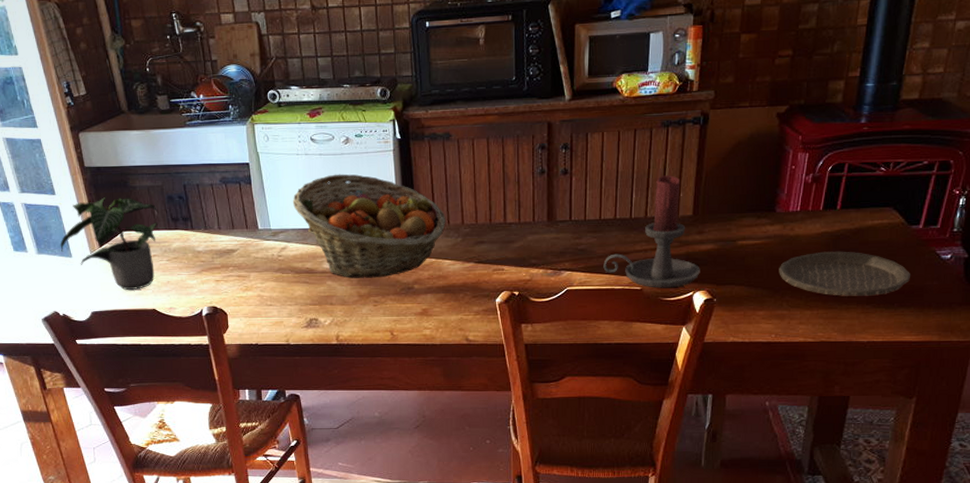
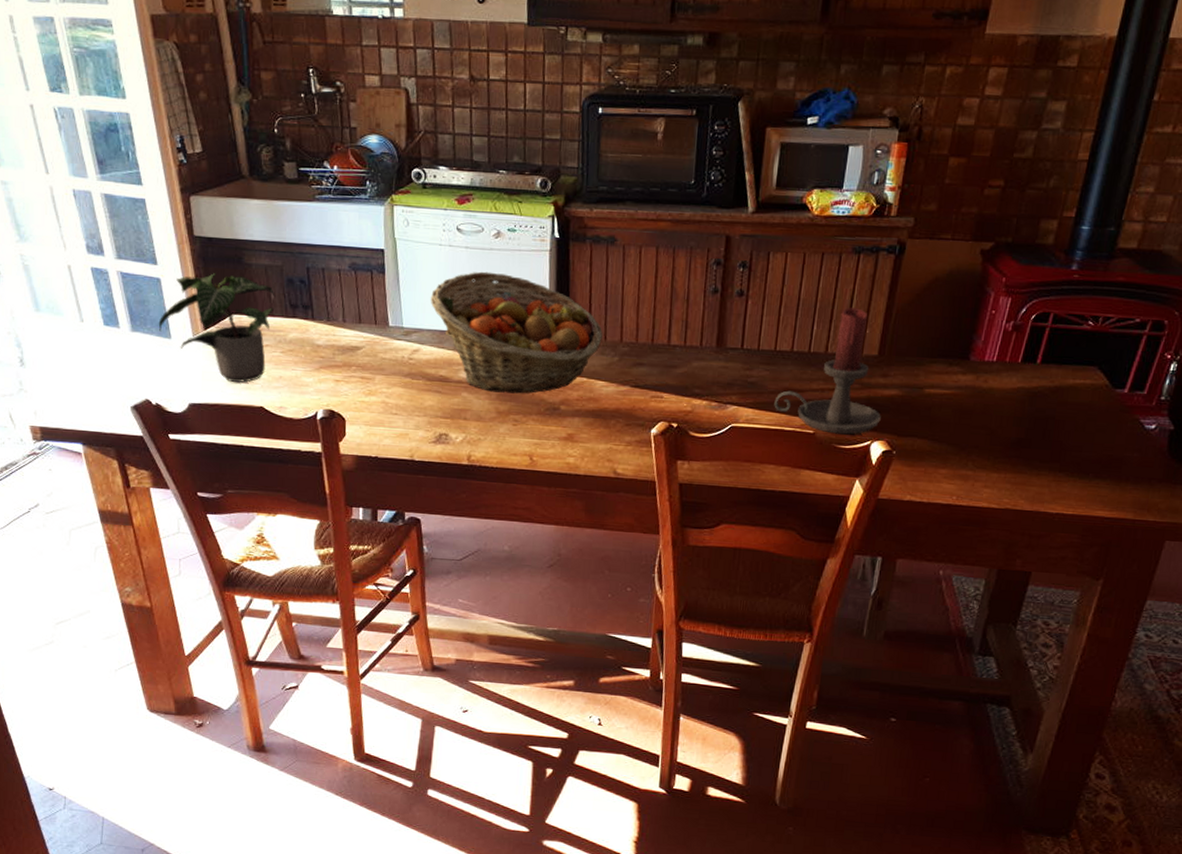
plate: present [779,251,910,296] -> none [967,409,1110,463]

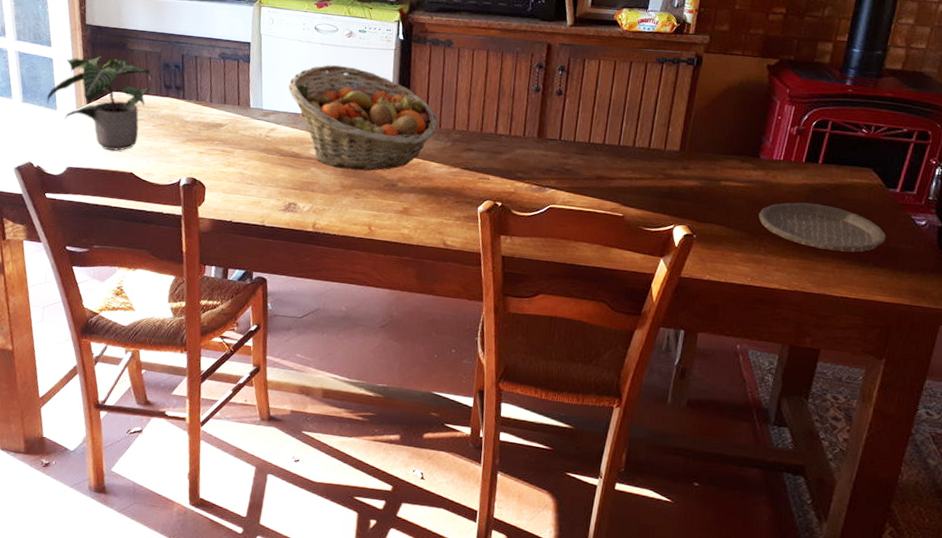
candle holder: present [774,307,881,435] -> none [588,109,683,219]
plate: none [967,409,1110,463] -> present [758,202,886,253]

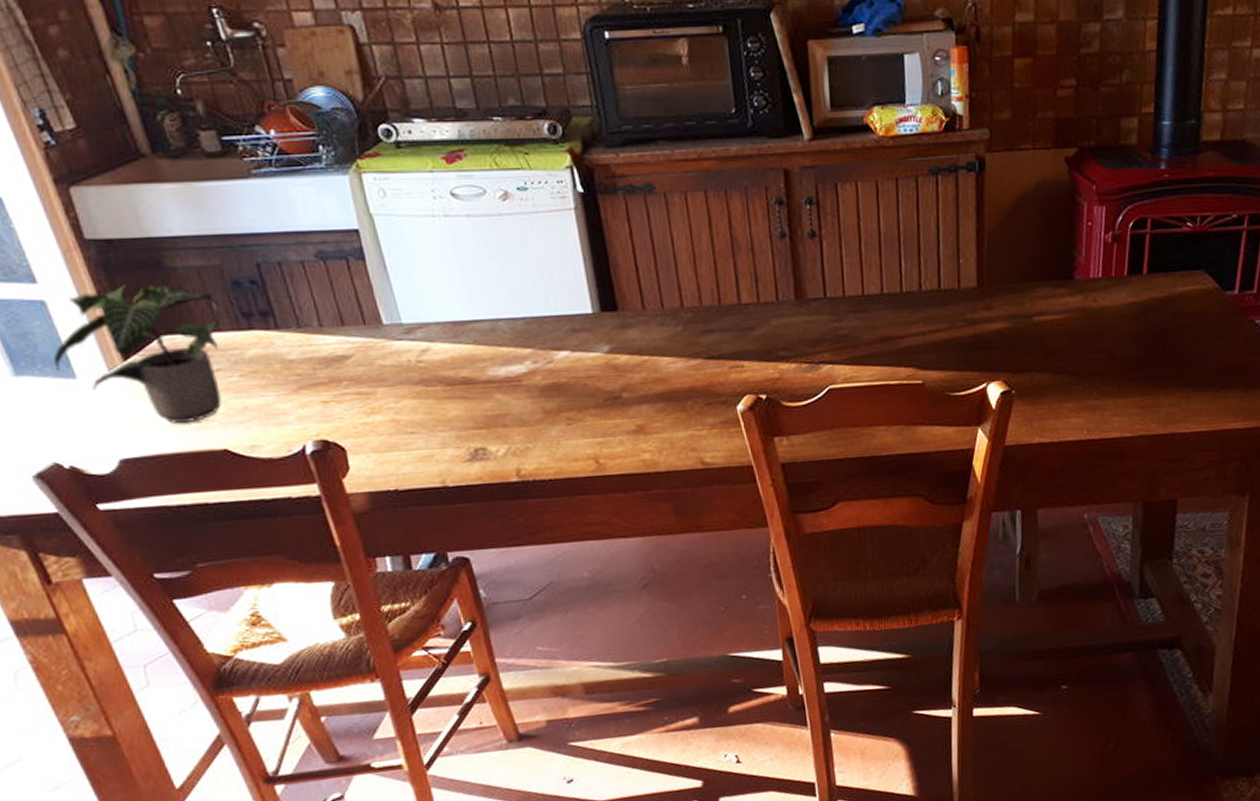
fruit basket: present [287,64,438,171] -> none [431,242,659,389]
plate: present [758,202,886,253] -> none [1084,324,1230,380]

